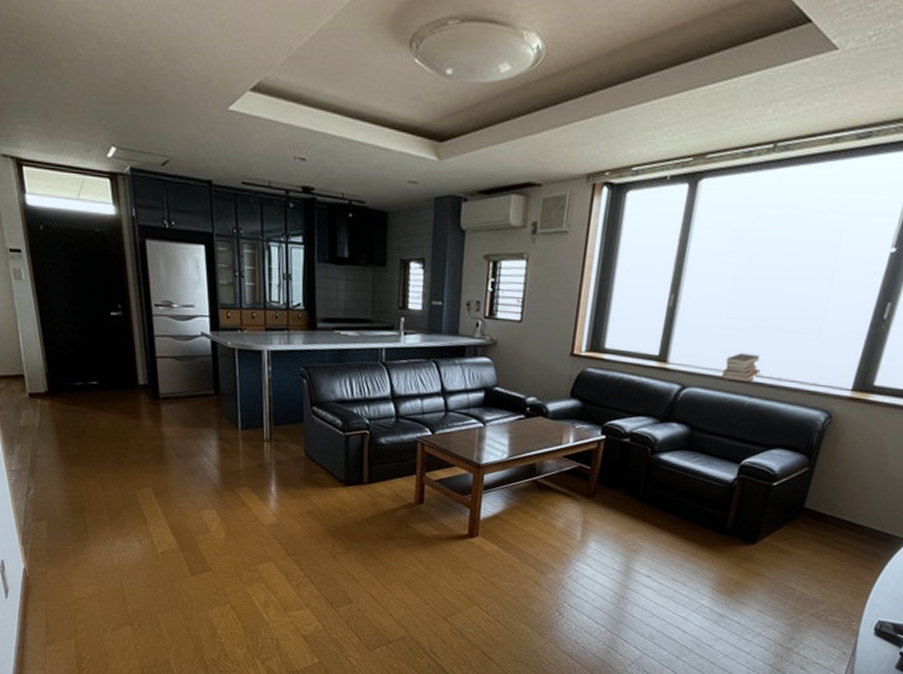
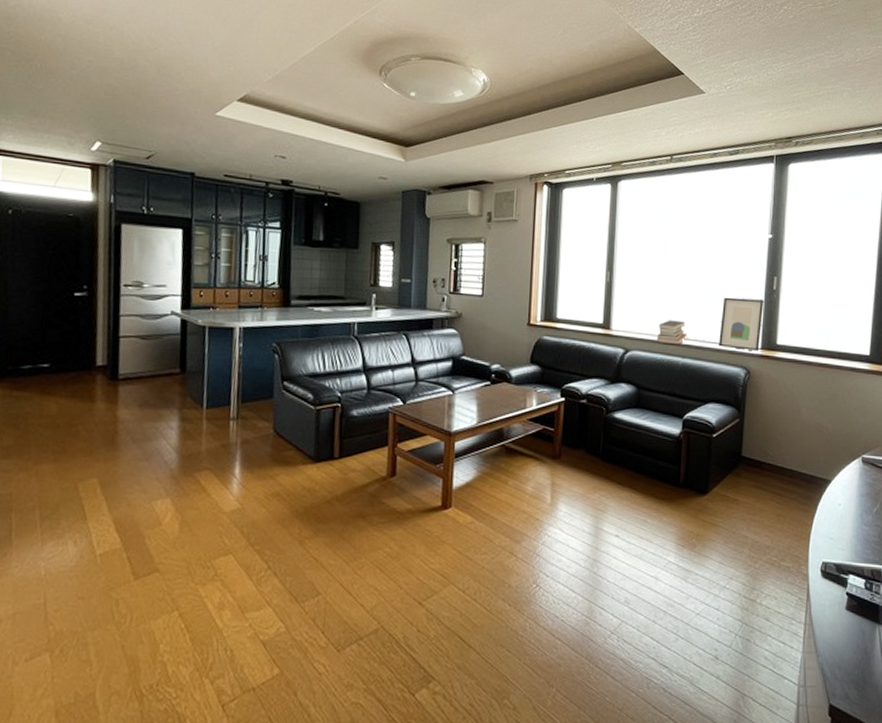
picture frame: none [798,327,868,392] -> present [719,297,764,351]

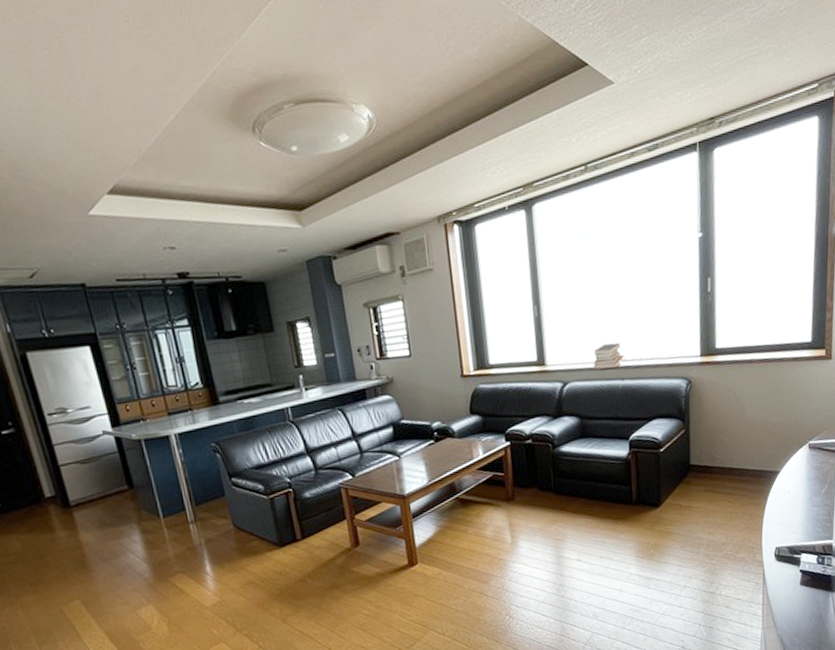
picture frame: present [719,297,764,351] -> none [656,304,700,362]

